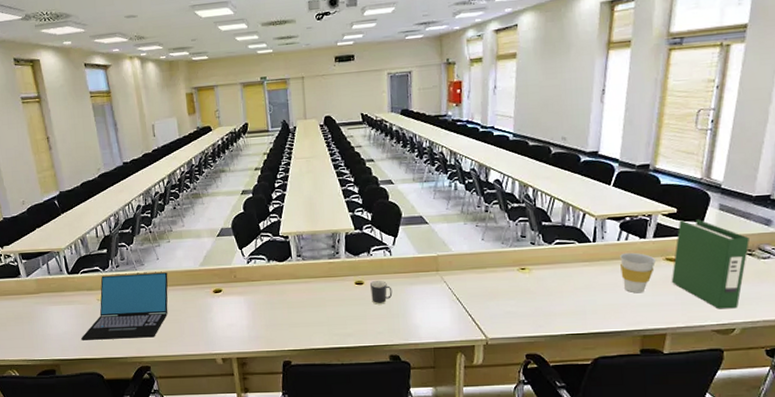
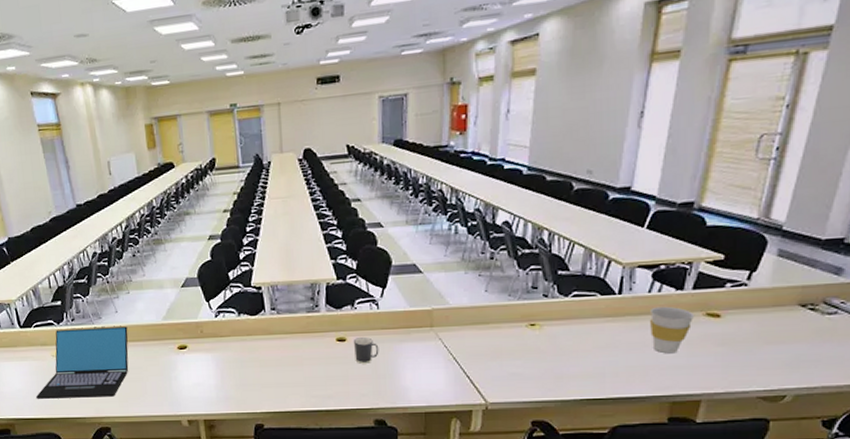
binder: present [671,219,749,309] -> none [711,267,813,373]

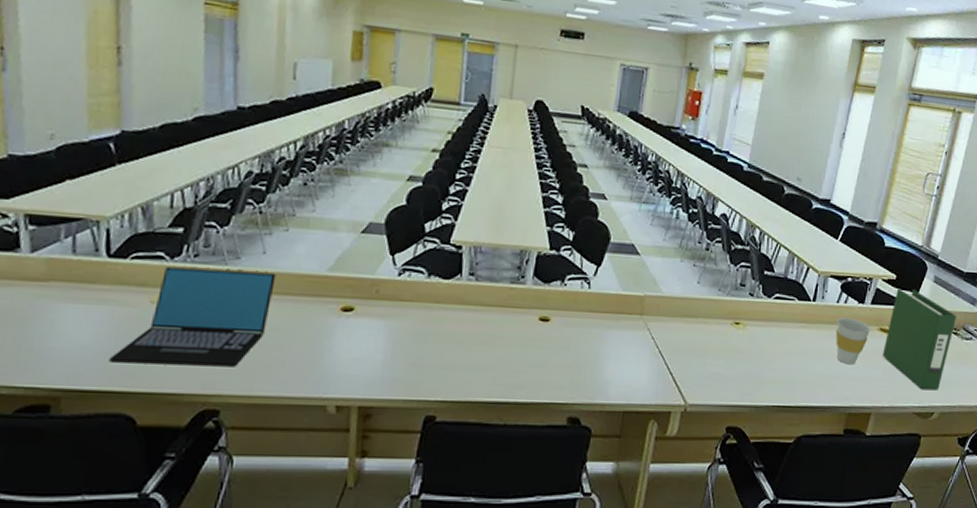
mug: present [353,337,379,364] -> none [556,319,584,350]
binder: none [711,267,813,373] -> present [882,288,956,391]

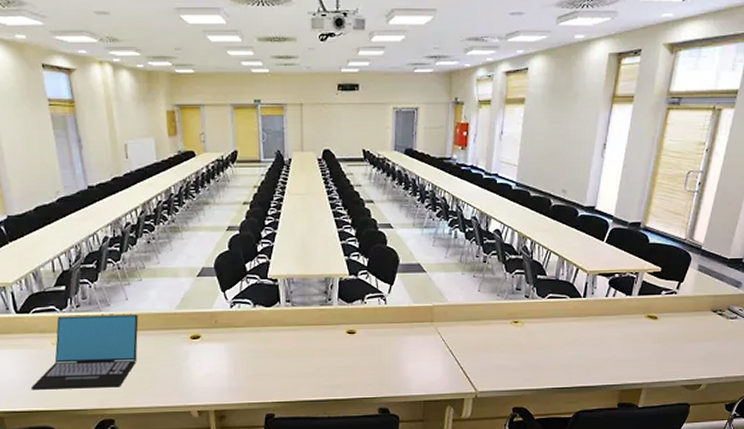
cup: present [836,317,872,365] -> none [606,308,639,349]
binder: present [882,288,956,391] -> none [650,279,721,366]

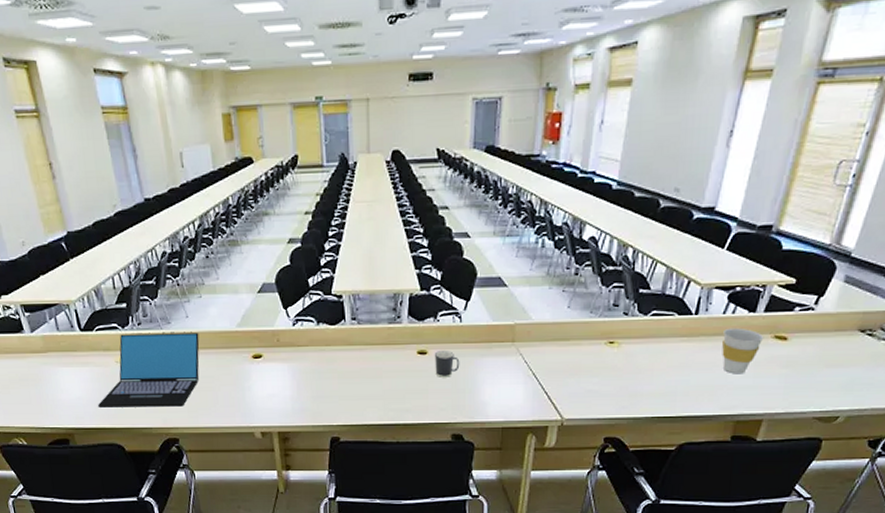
mug: none [362,330,385,355] -> present [434,351,460,378]
cup: none [606,308,639,349] -> present [722,327,764,374]

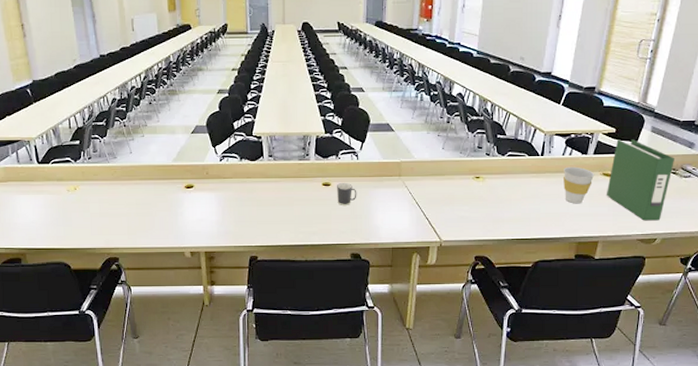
laptop: present [98,332,200,408] -> none [49,166,141,230]
binder: none [776,292,872,395] -> present [606,139,674,221]

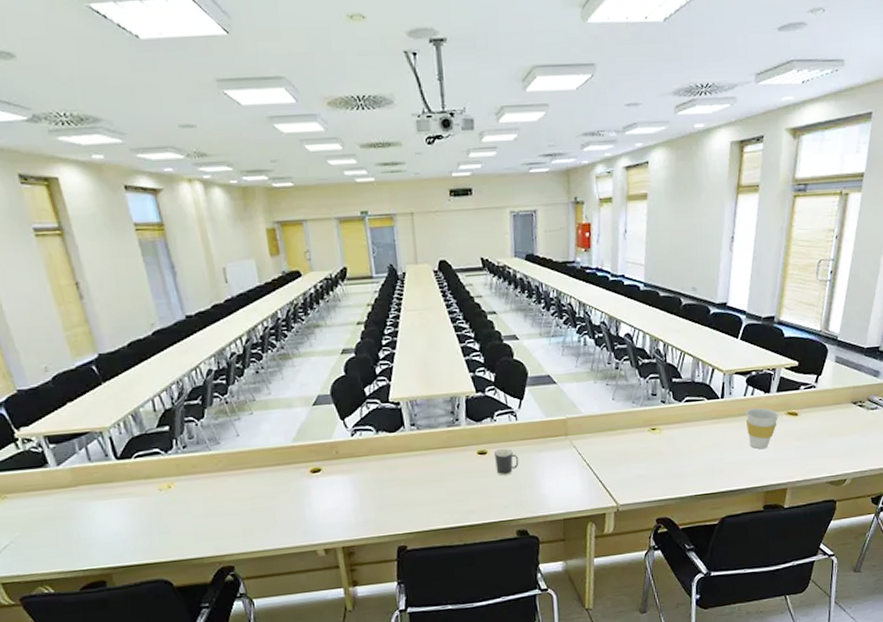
binder: present [606,139,674,221] -> none [792,372,860,461]

